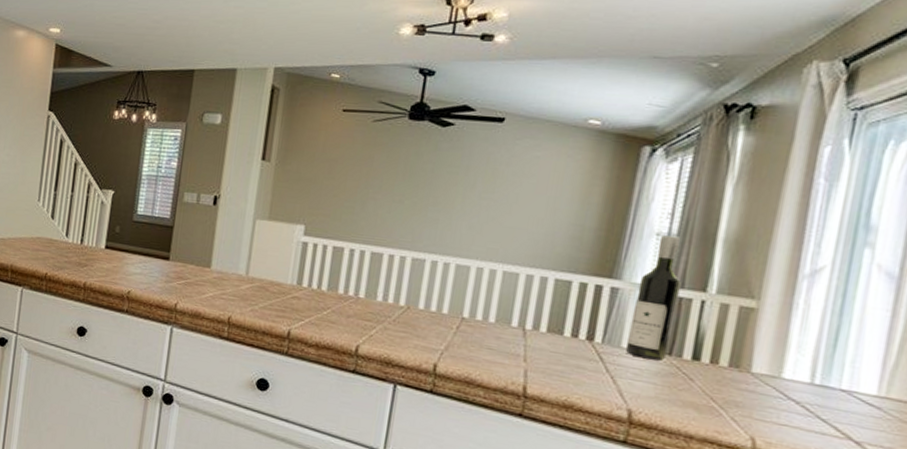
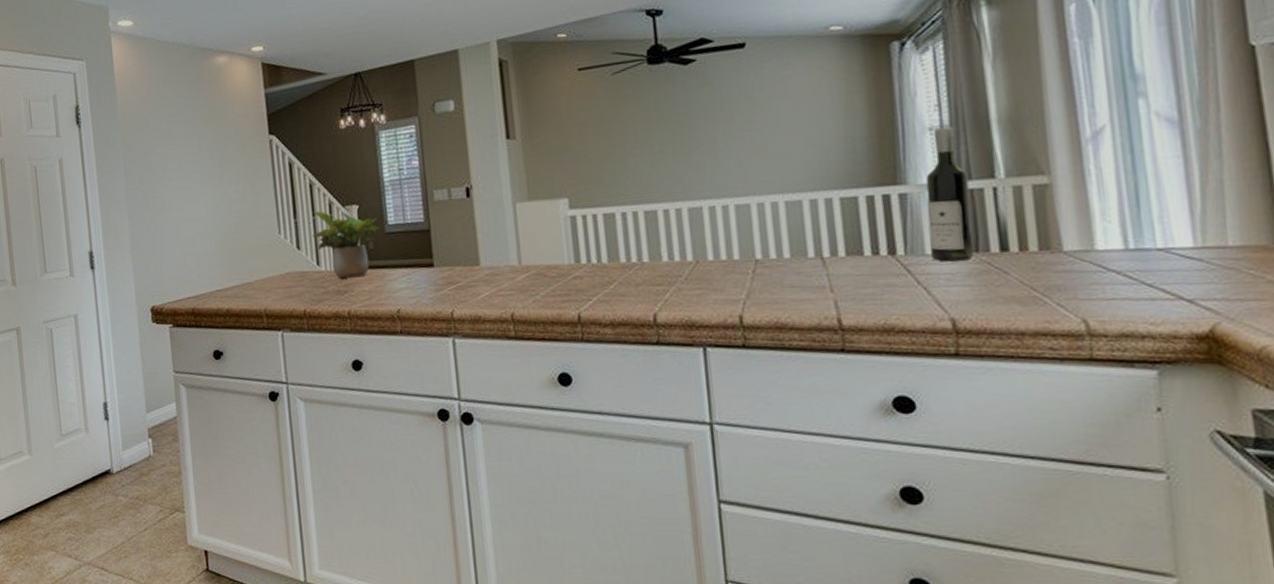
potted plant: none [67,188,129,255] -> present [312,211,380,279]

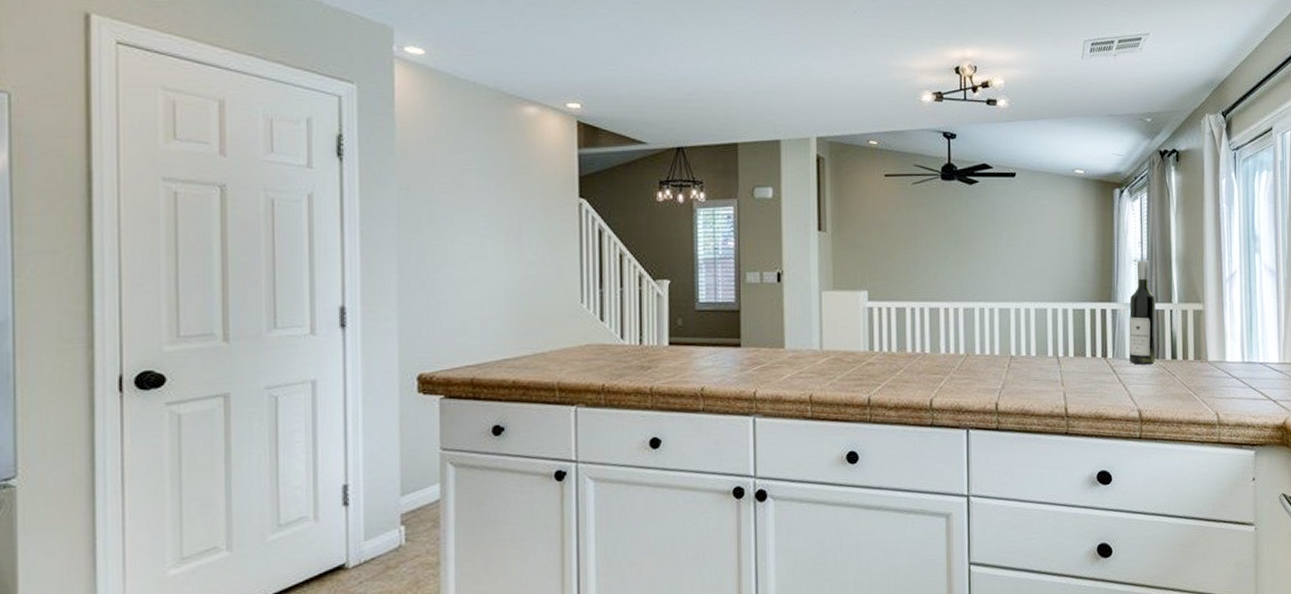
potted plant: present [312,211,380,279] -> none [618,283,690,354]

